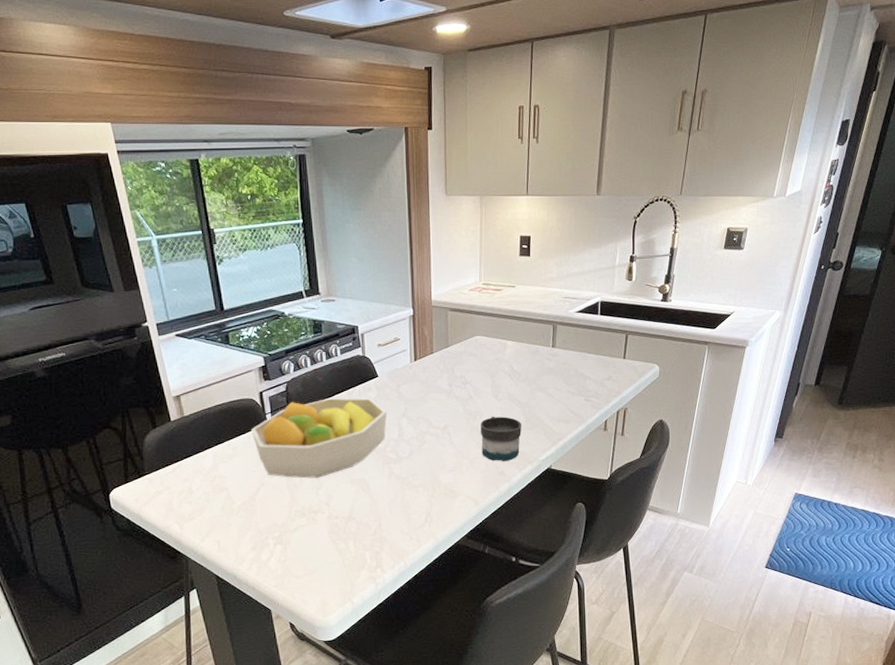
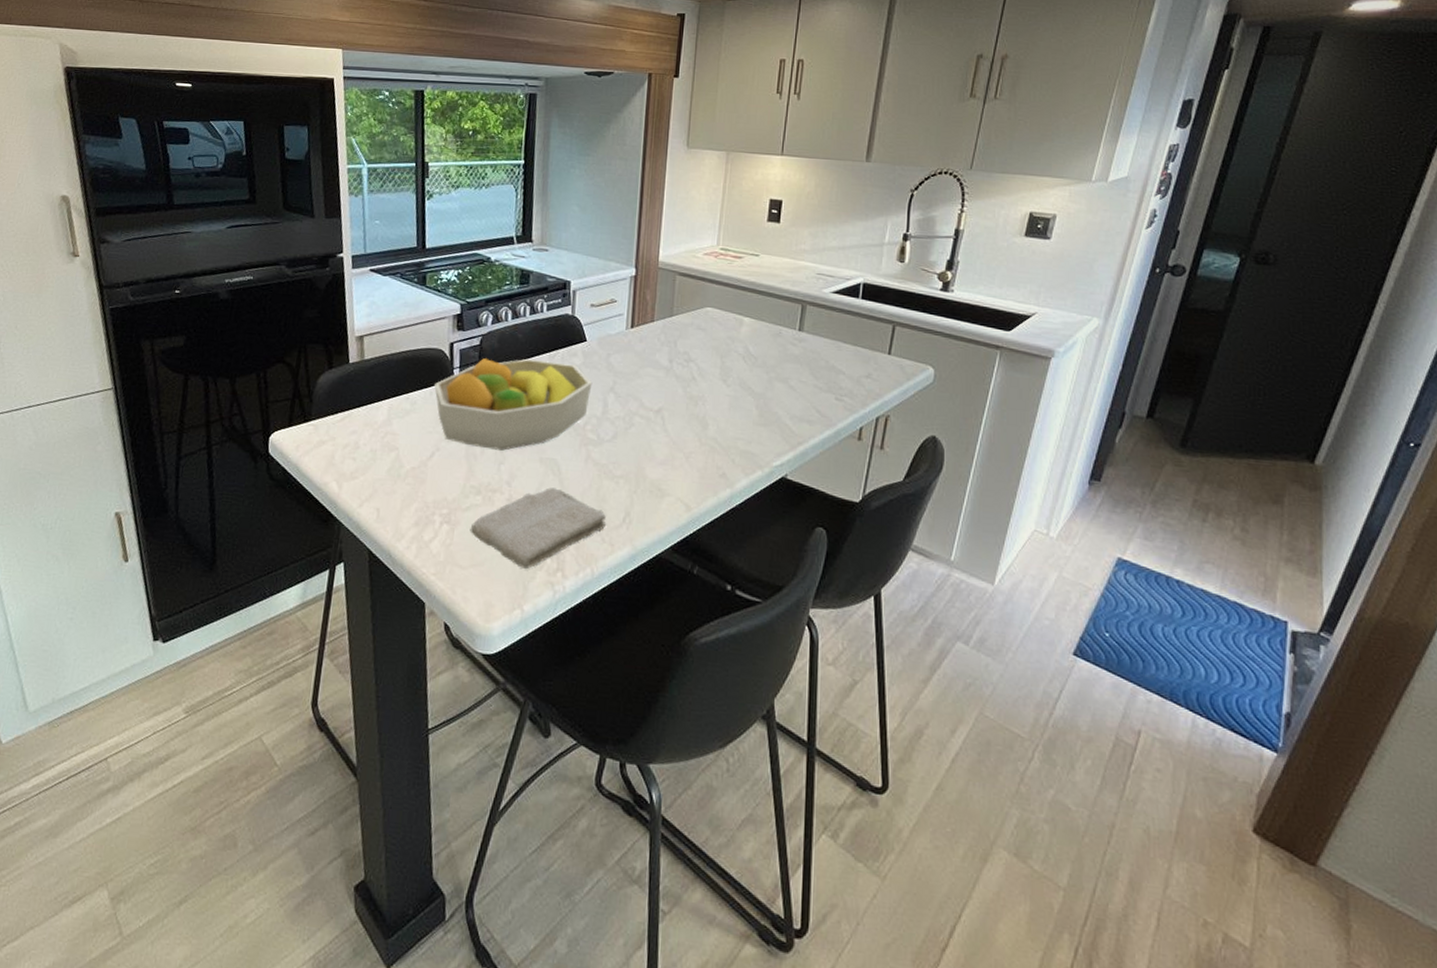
washcloth: none [300,502,411,570] -> present [470,487,606,569]
mug: present [480,416,522,462] -> none [700,404,754,462]

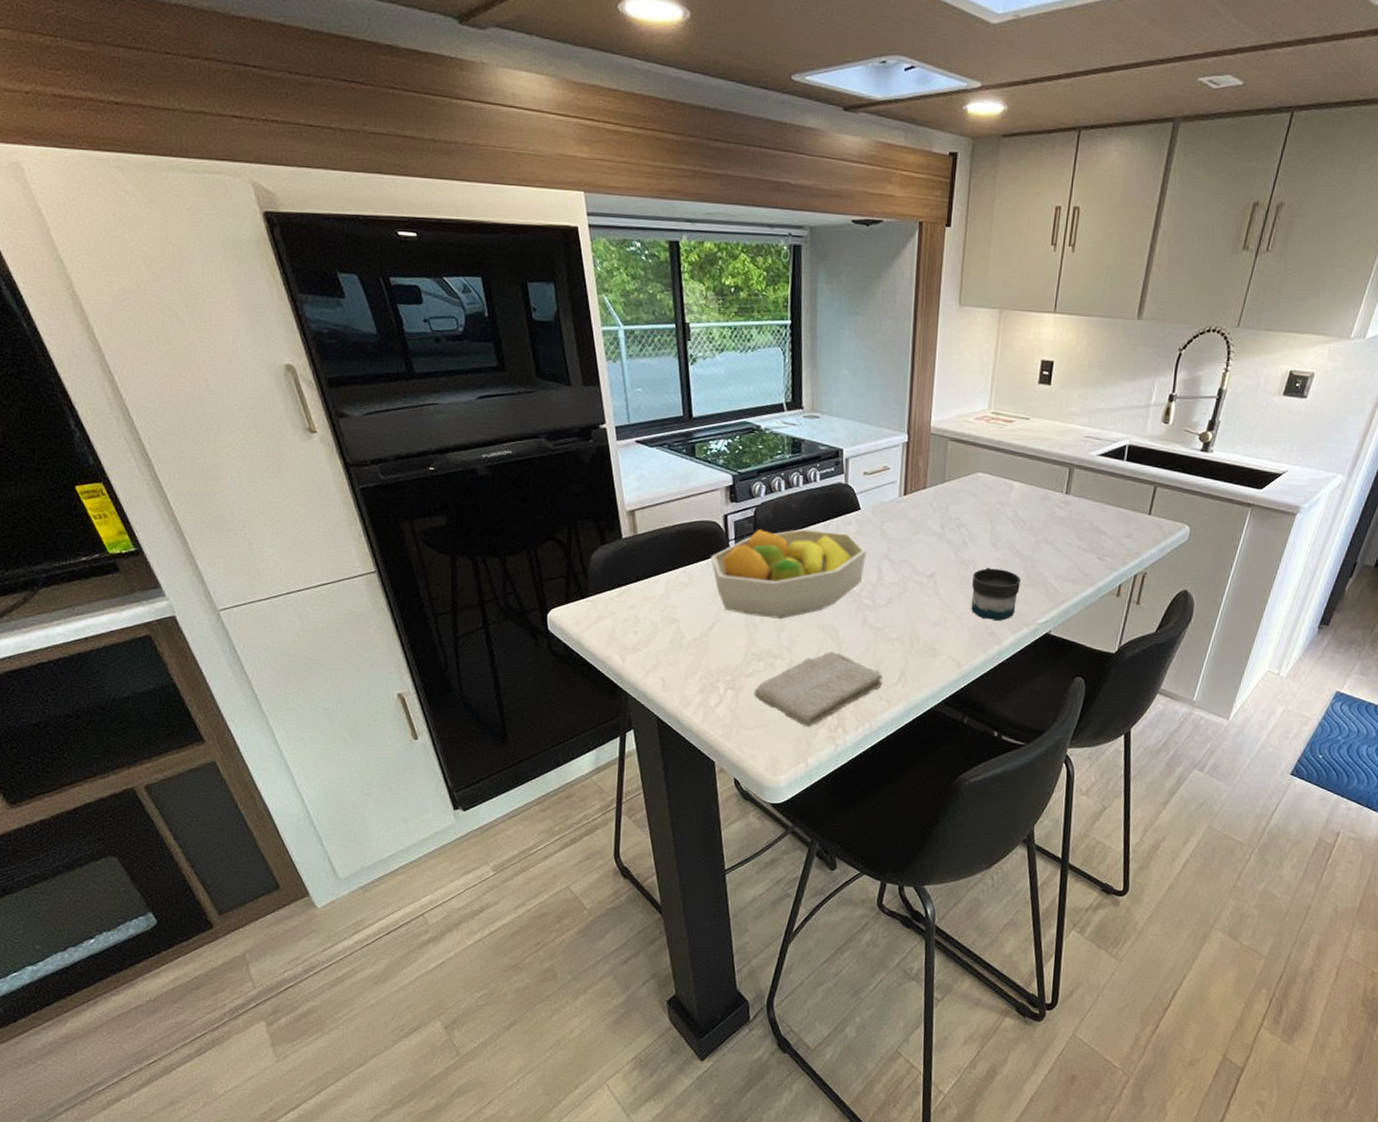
mug: none [700,404,754,462] -> present [971,567,1022,622]

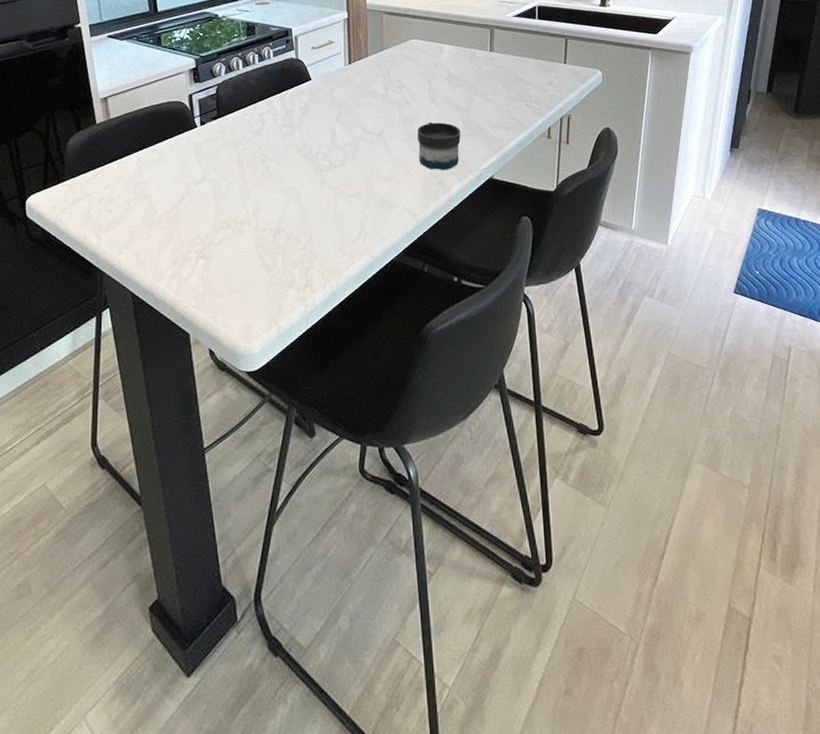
fruit bowl: present [711,528,867,619] -> none [178,101,320,186]
washcloth: present [753,652,882,727] -> none [224,213,344,289]

